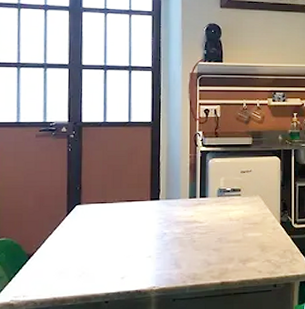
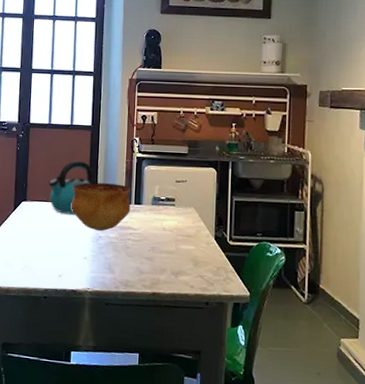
kettle: none [106,158,156,214] -> present [48,160,94,214]
bowl: none [132,179,196,227] -> present [71,182,131,231]

